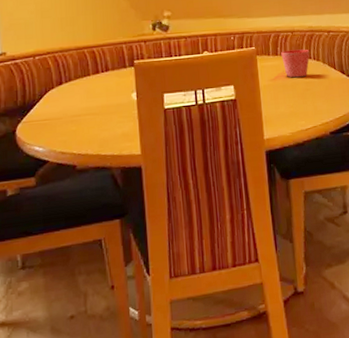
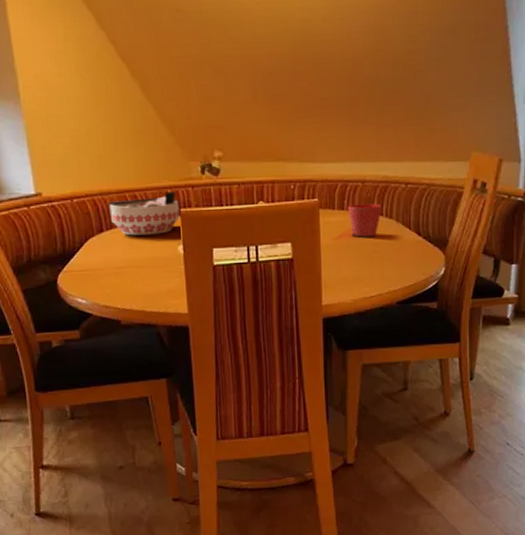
bowl: none [67,46,133,87] -> present [108,191,180,236]

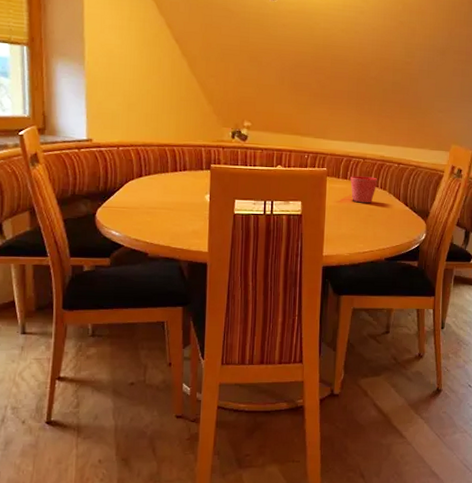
bowl: present [108,191,180,236] -> none [149,149,210,184]

